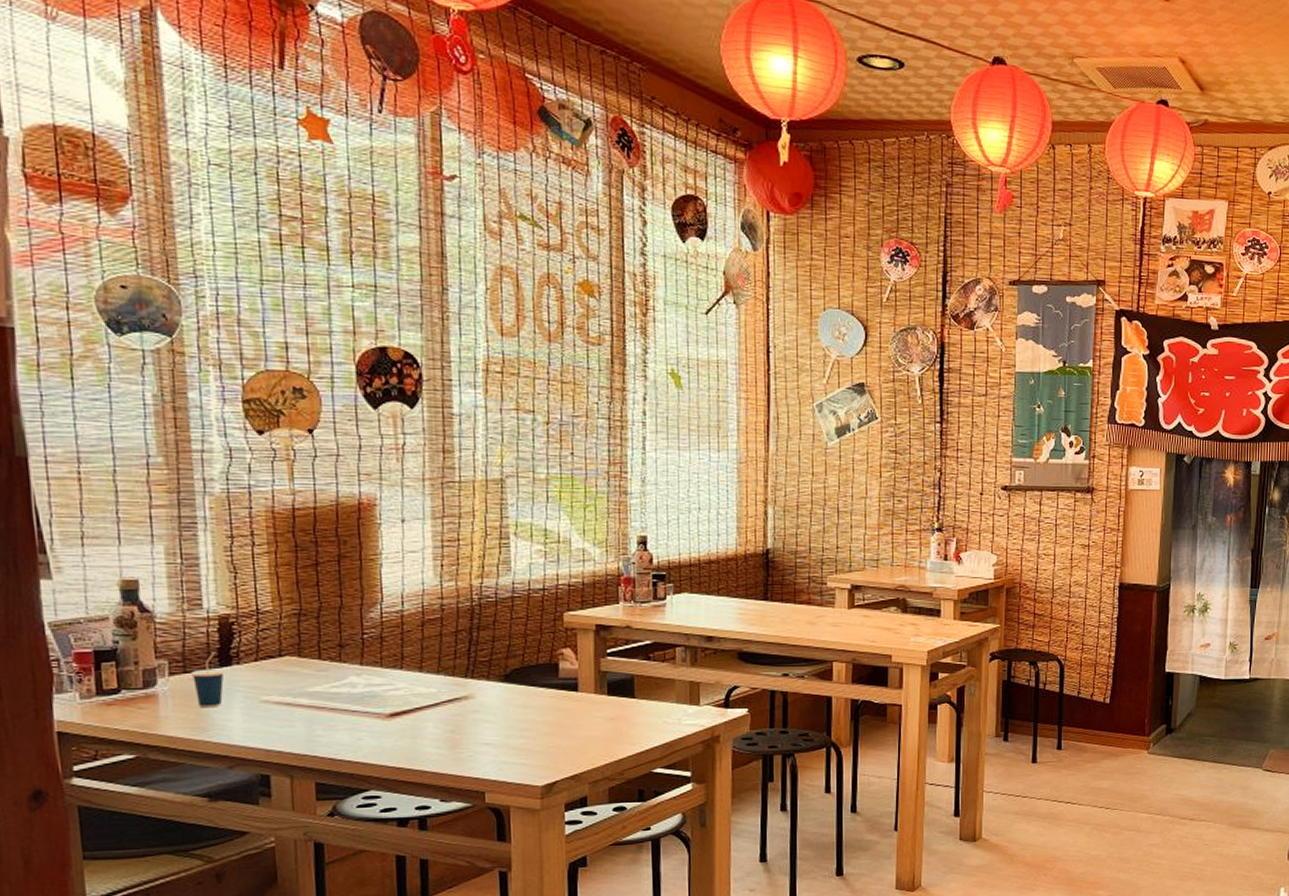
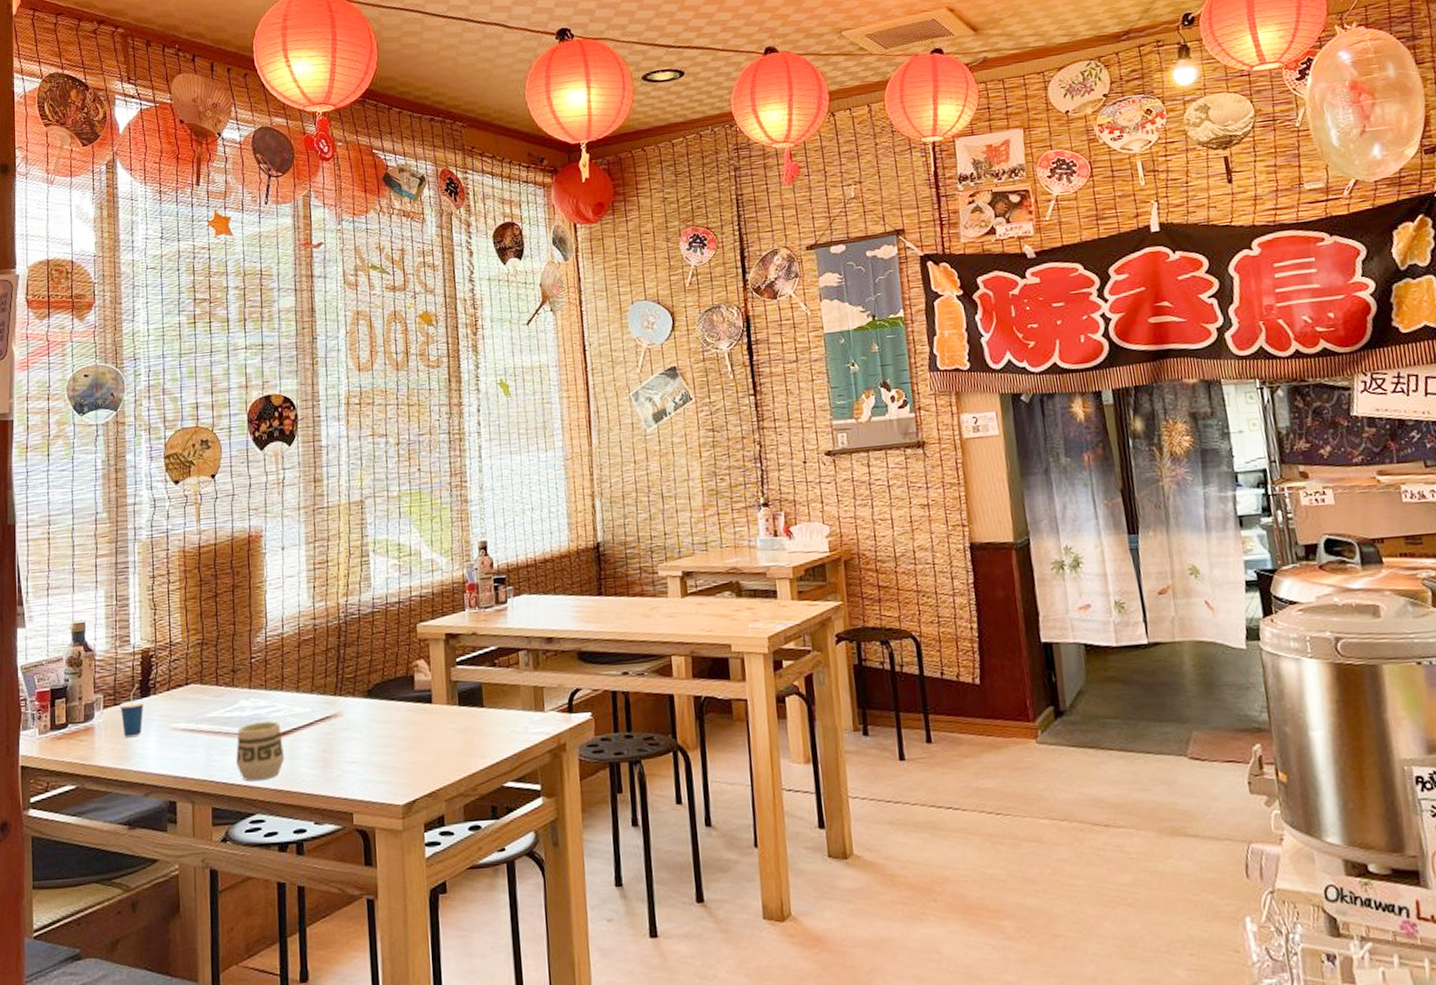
cup: none [345,700,405,759] -> present [236,721,285,782]

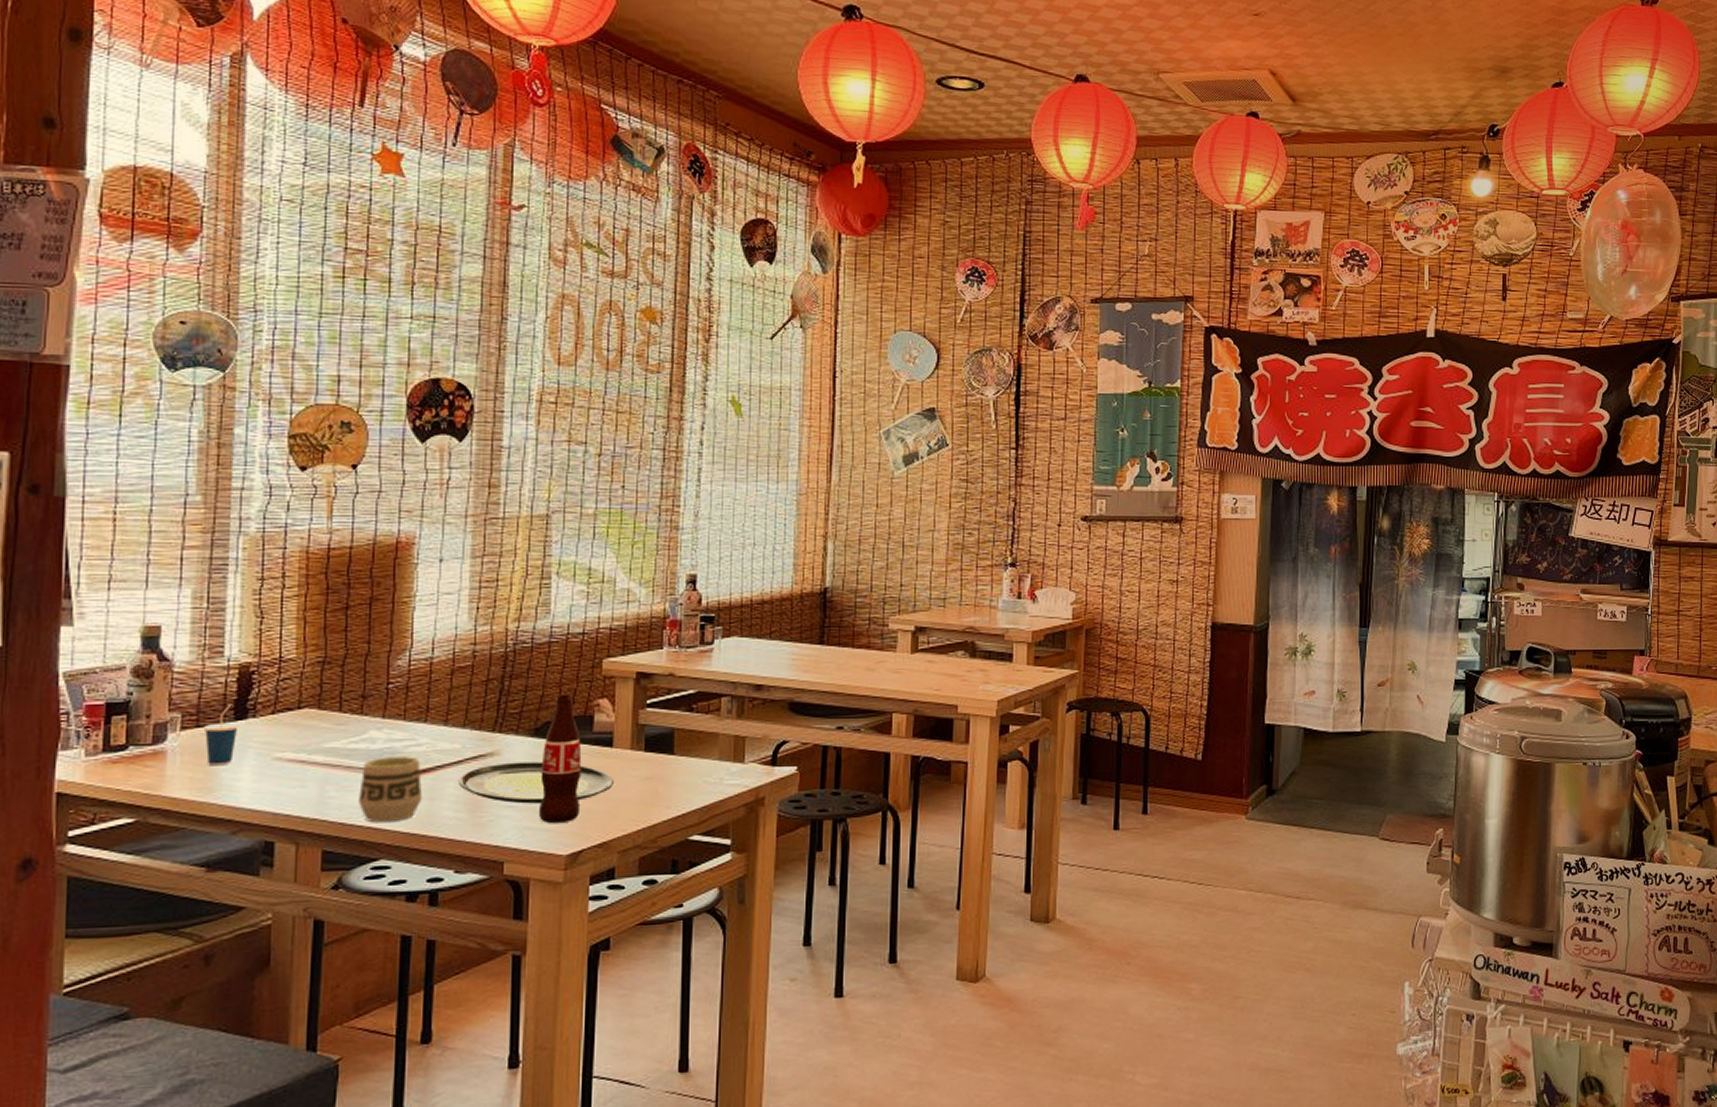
plate: none [310,720,436,759] -> present [457,762,614,804]
bottle: none [375,658,411,777] -> present [538,695,582,824]

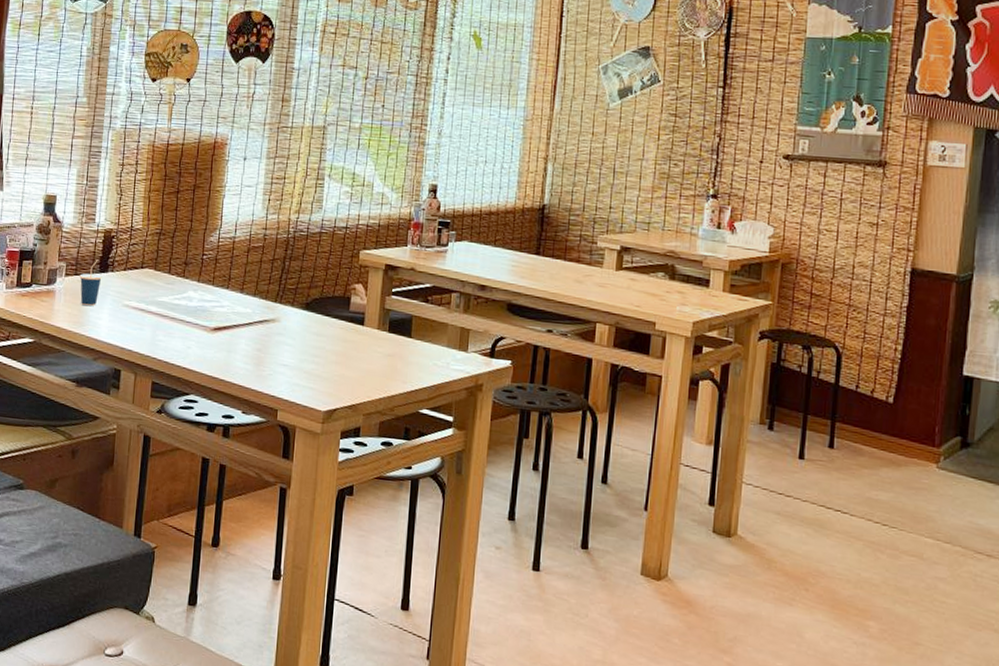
cup: present [359,756,423,823] -> none [178,313,223,366]
plate: present [457,762,614,804] -> none [247,328,363,367]
bottle: present [538,695,582,824] -> none [305,277,340,385]

